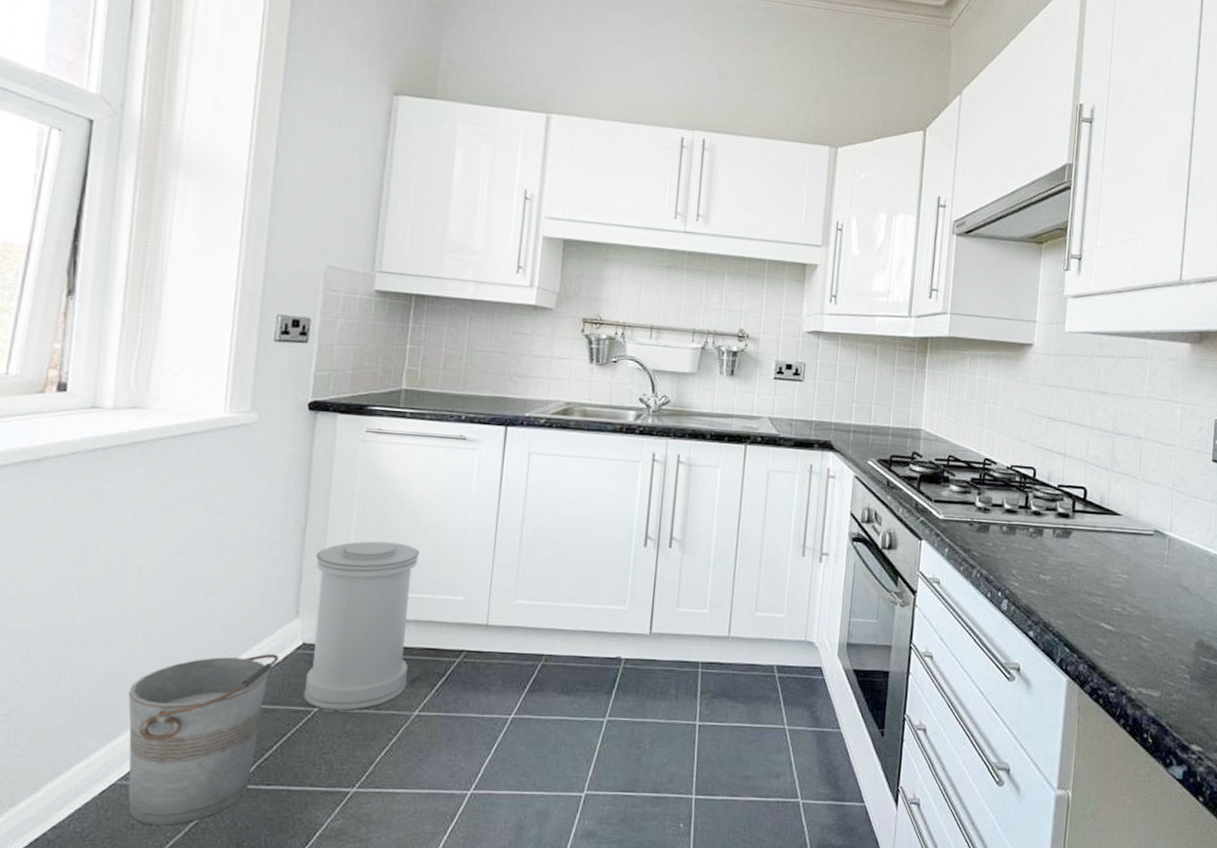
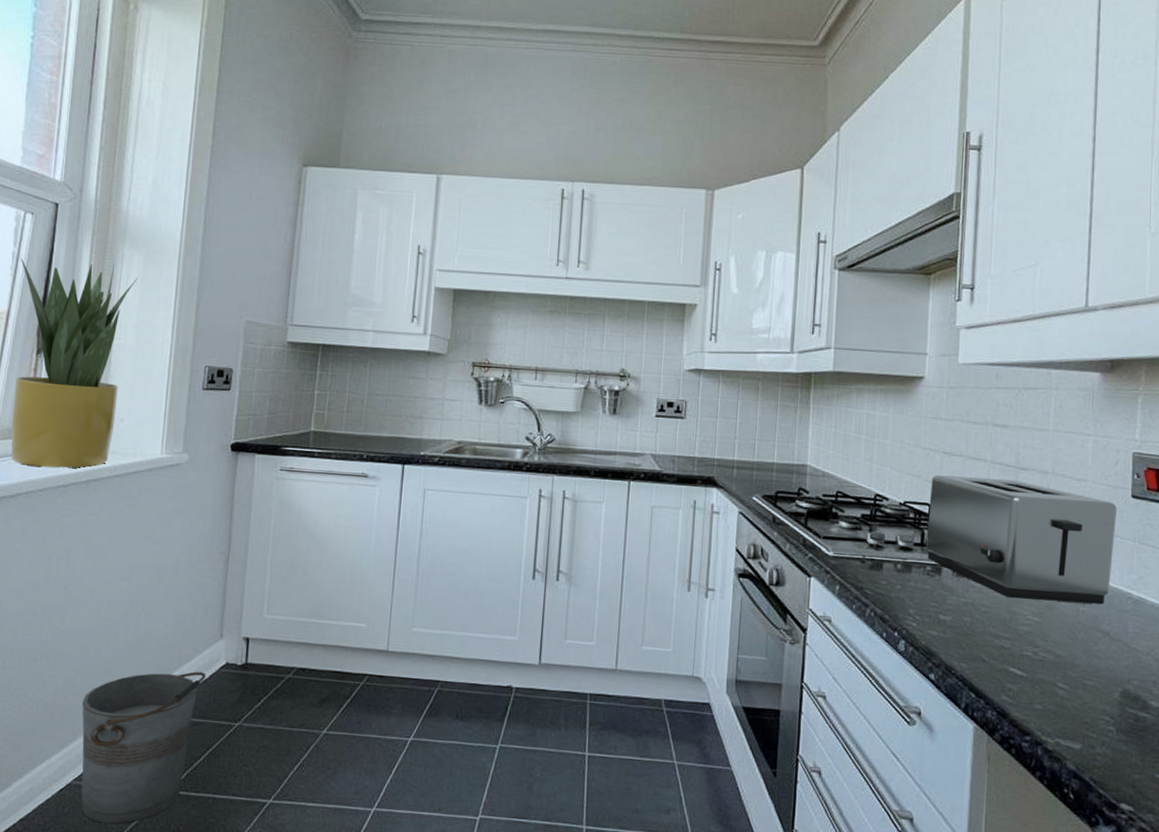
planter: none [34,182,196,429] -> present [11,258,139,469]
trash can: present [302,541,420,711] -> none [226,570,328,727]
toaster: none [1029,440,1200,562] -> present [925,475,1118,605]

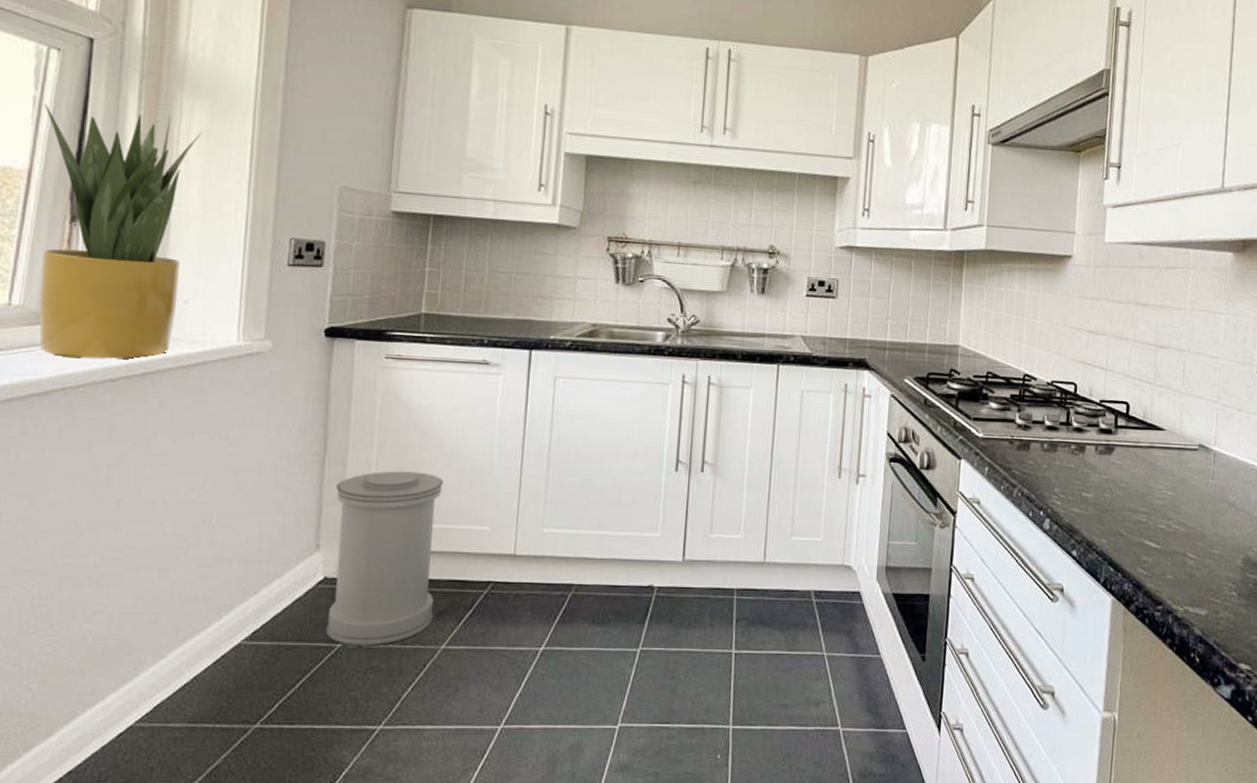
bucket: present [81,672,206,824] -> none [144,589,300,768]
trash can: none [226,570,328,727] -> present [325,471,444,646]
toaster: present [925,475,1118,605] -> none [1070,354,1245,477]

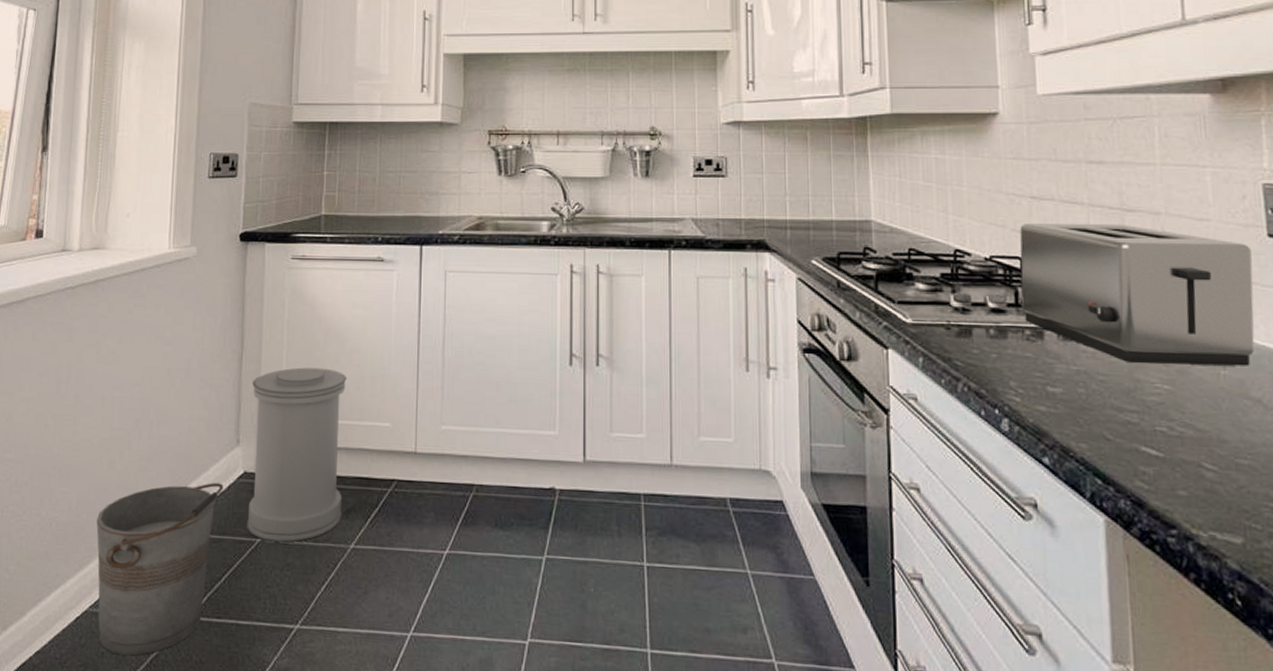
planter: present [39,104,203,359] -> none [18,53,140,270]
bucket: none [144,589,300,768] -> present [96,483,224,656]
toaster: none [1070,354,1245,477] -> present [1020,223,1255,366]

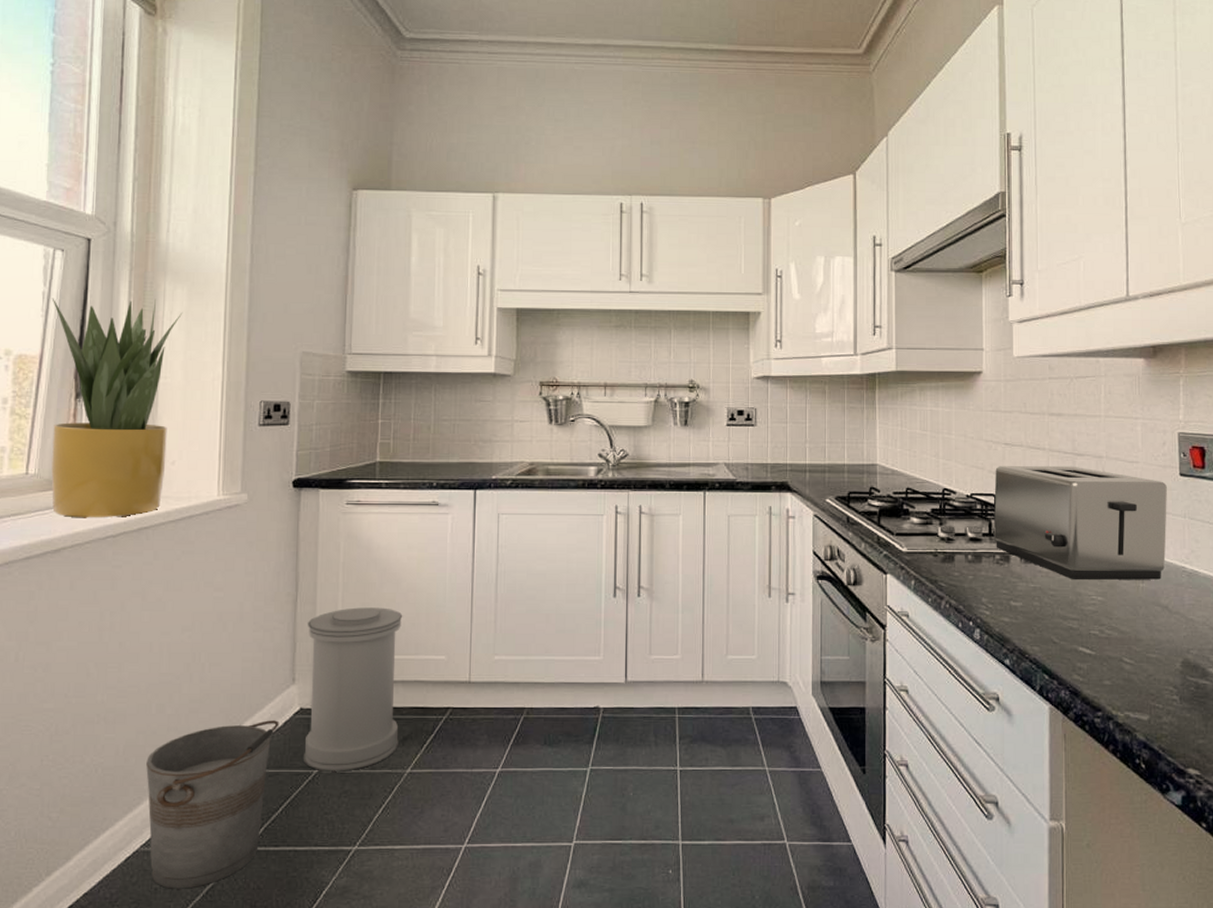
planter: none [18,53,140,270] -> present [51,298,183,518]

